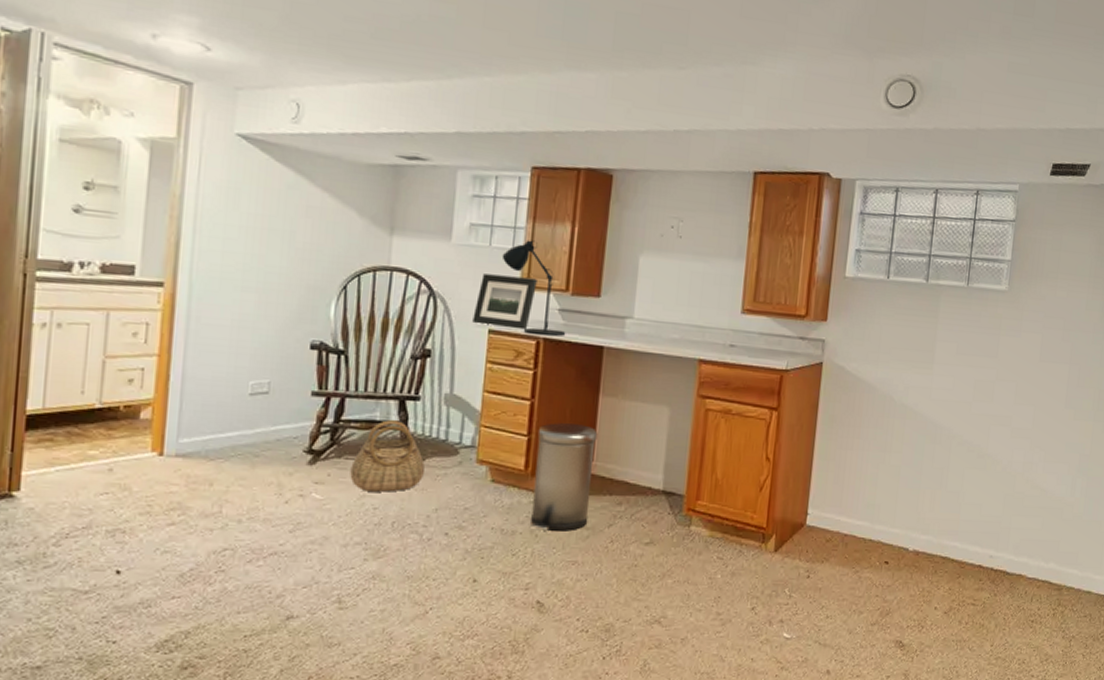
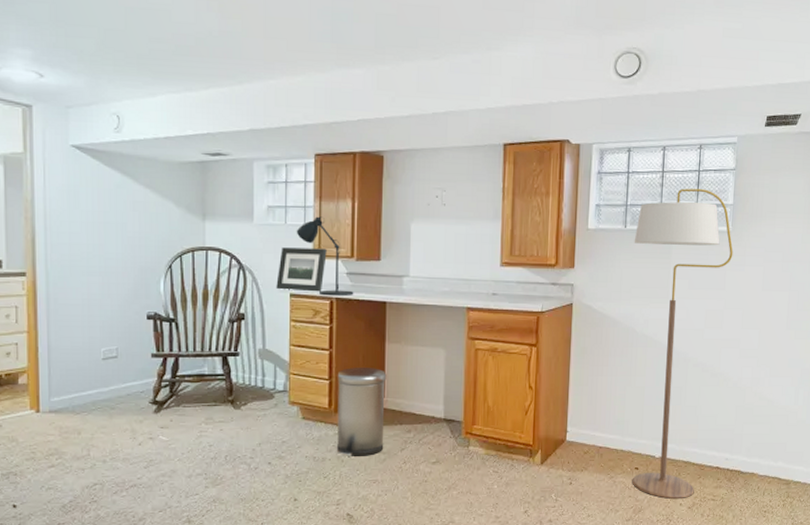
basket: present [350,420,425,492] -> none [188,373,247,432]
floor lamp: none [880,238,1009,601] -> present [632,188,733,499]

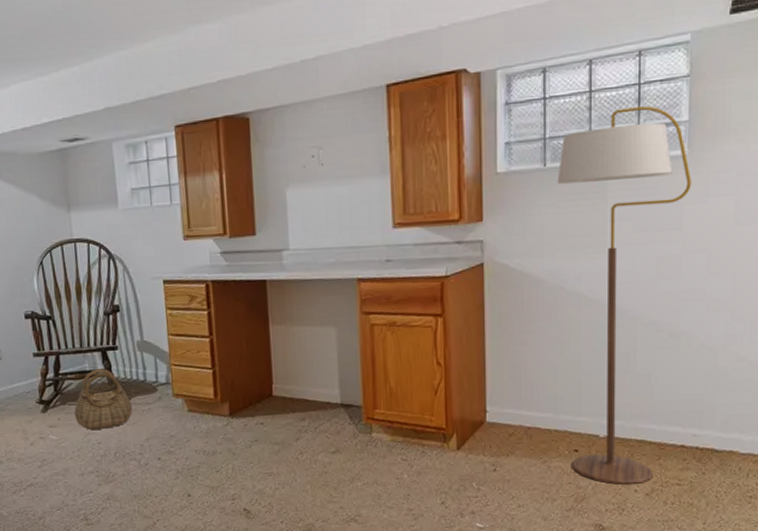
basket: none [188,373,247,432] -> present [74,369,132,430]
picture frame: present [276,247,327,292] -> none [148,228,198,277]
desk lamp: present [296,216,354,297] -> none [163,193,231,280]
pedal bin: present [336,368,387,456] -> none [220,353,277,449]

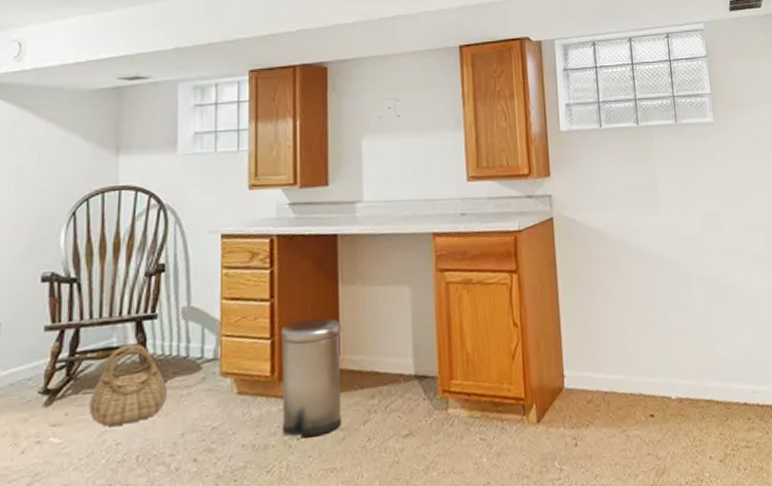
pedal bin: none [220,353,277,449] -> present [280,318,342,440]
floor lamp: present [557,106,692,485] -> none [612,79,724,452]

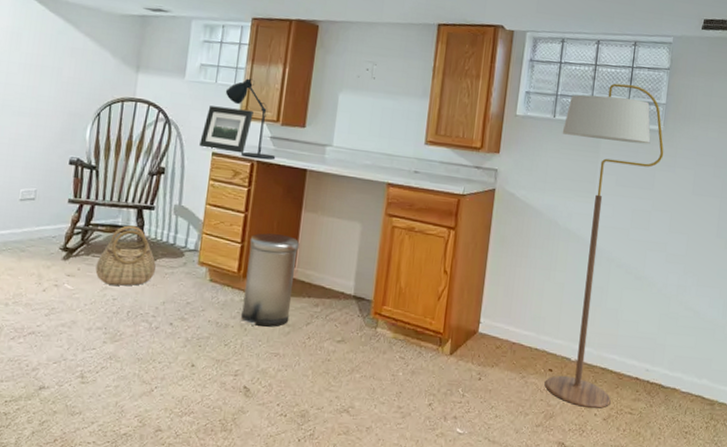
picture frame: none [204,177,265,231] -> present [199,106,254,153]
desk lamp: none [228,140,299,234] -> present [225,78,276,161]
floor lamp: none [612,79,724,452] -> present [544,83,664,409]

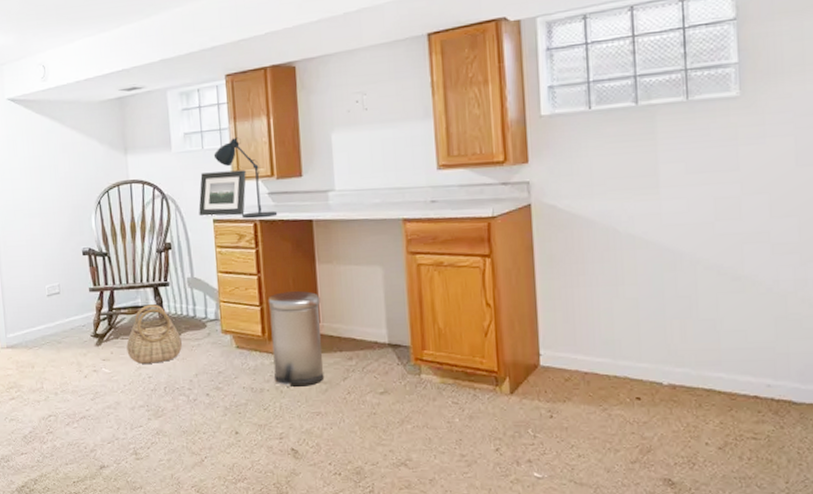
floor lamp: present [544,83,664,409] -> none [603,49,746,436]

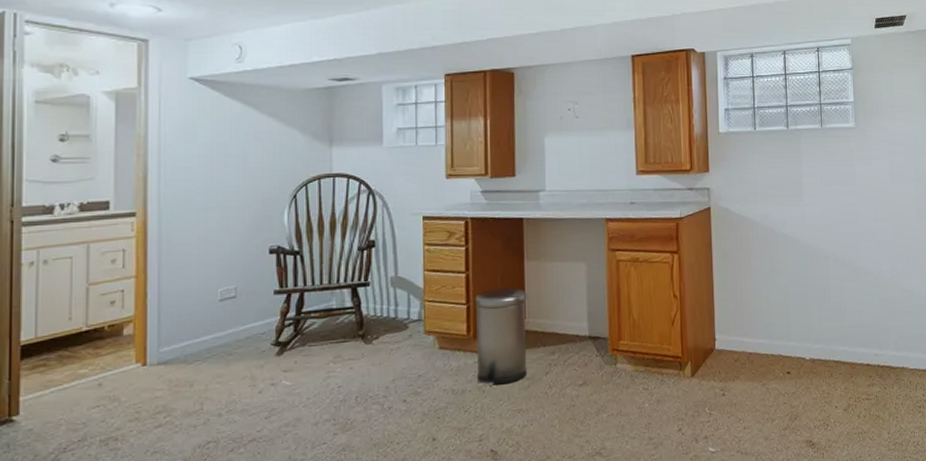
basket: present [126,304,182,364] -> none [314,306,379,373]
picture frame: present [198,170,246,217] -> none [408,168,460,213]
desk lamp: present [213,137,278,219] -> none [427,136,490,217]

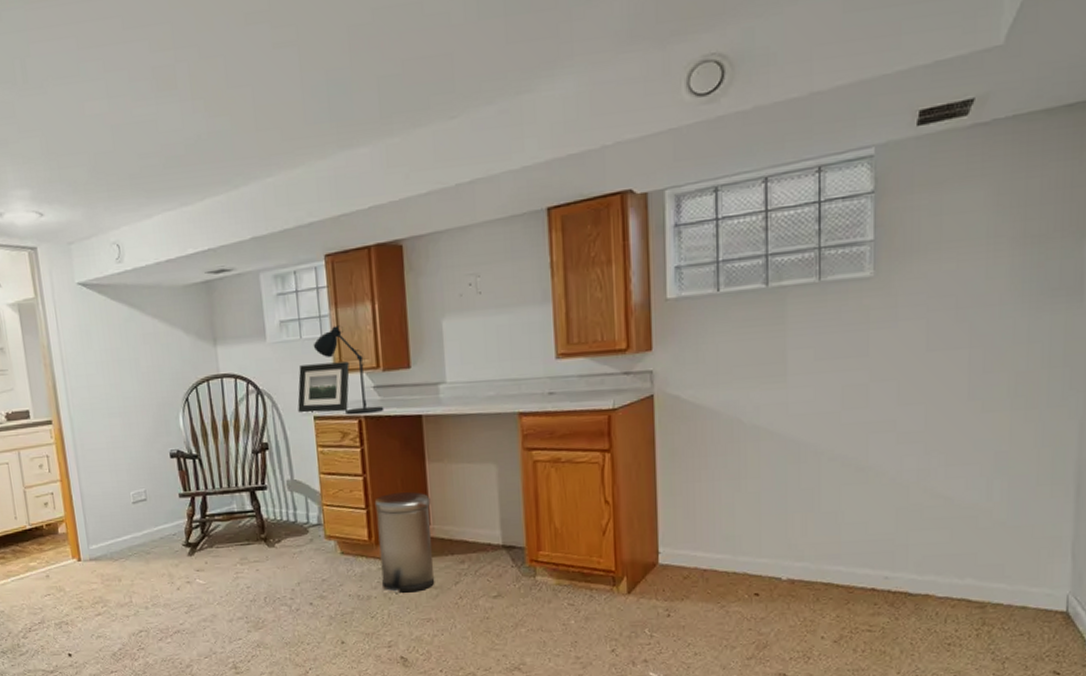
picture frame: none [408,168,460,213] -> present [297,361,350,413]
desk lamp: none [427,136,490,217] -> present [313,325,385,415]

